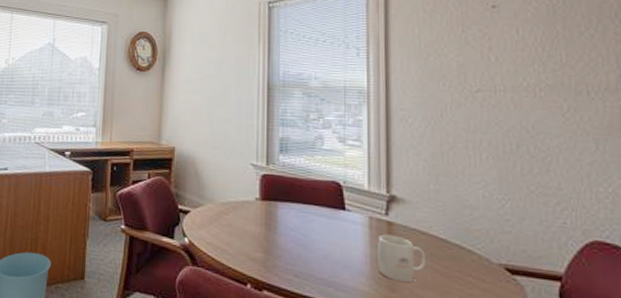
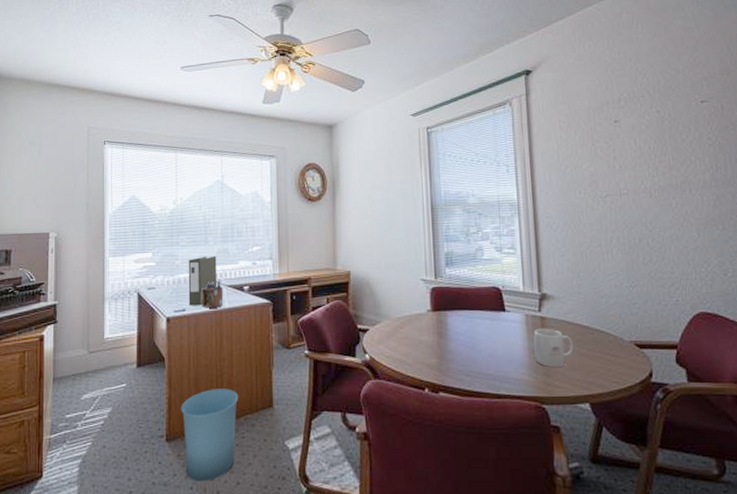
binder: none [11,117,42,167] -> present [188,255,217,306]
desk organizer: none [23,142,46,171] -> present [202,280,224,308]

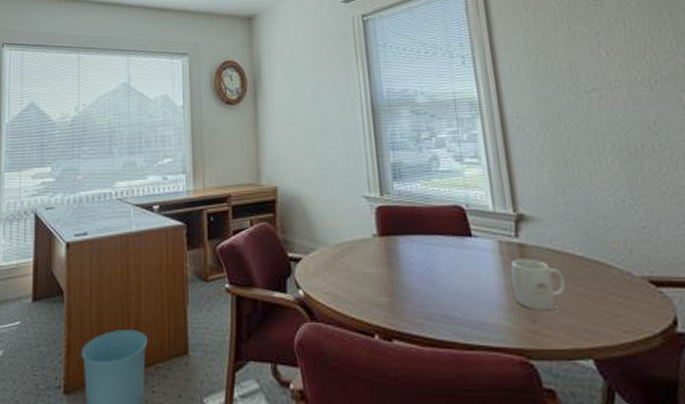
binder: present [188,255,217,306] -> none [91,169,123,229]
desk organizer: present [202,280,224,308] -> none [106,198,130,232]

